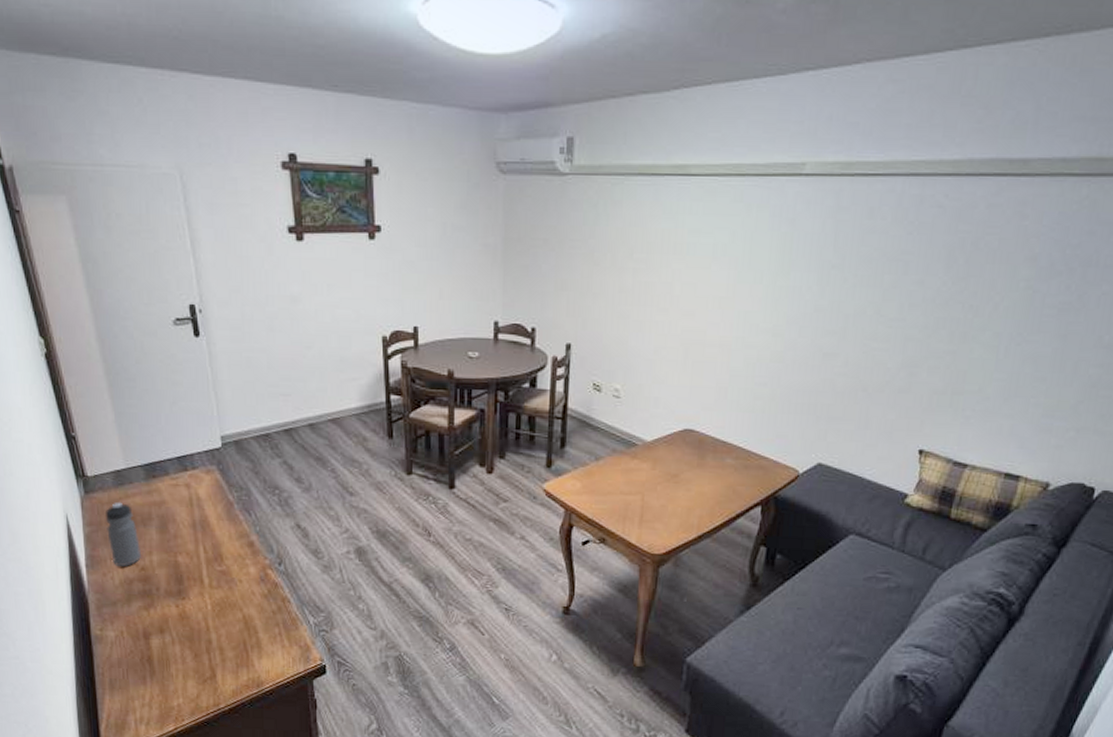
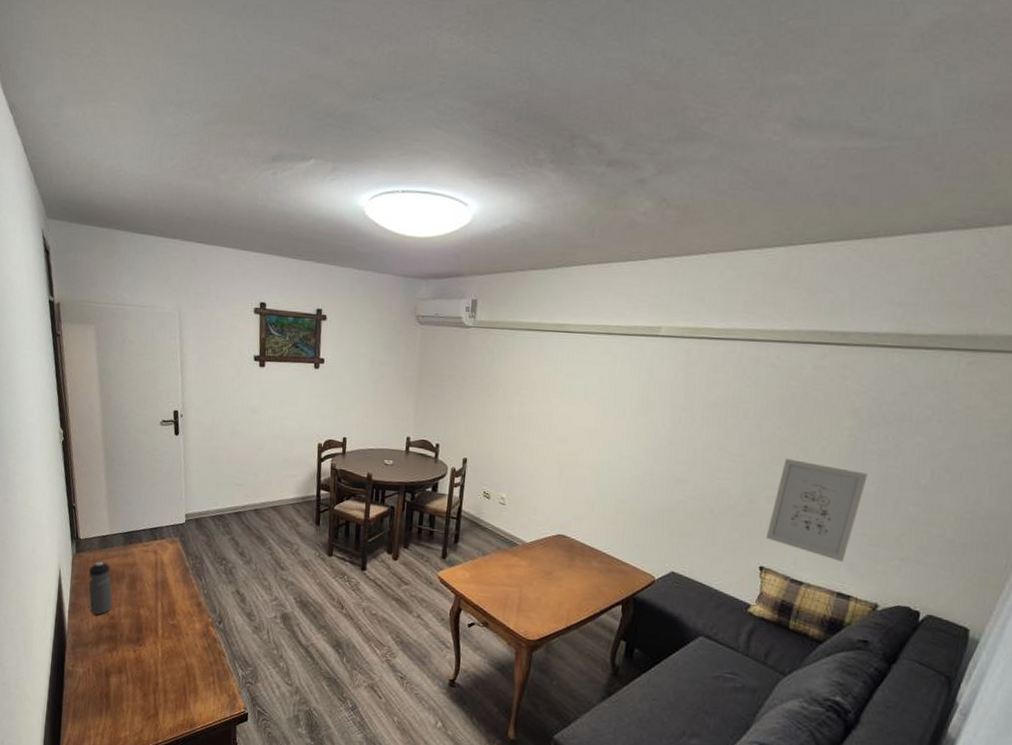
wall art: none [926,320,1046,438] -> present [765,459,868,562]

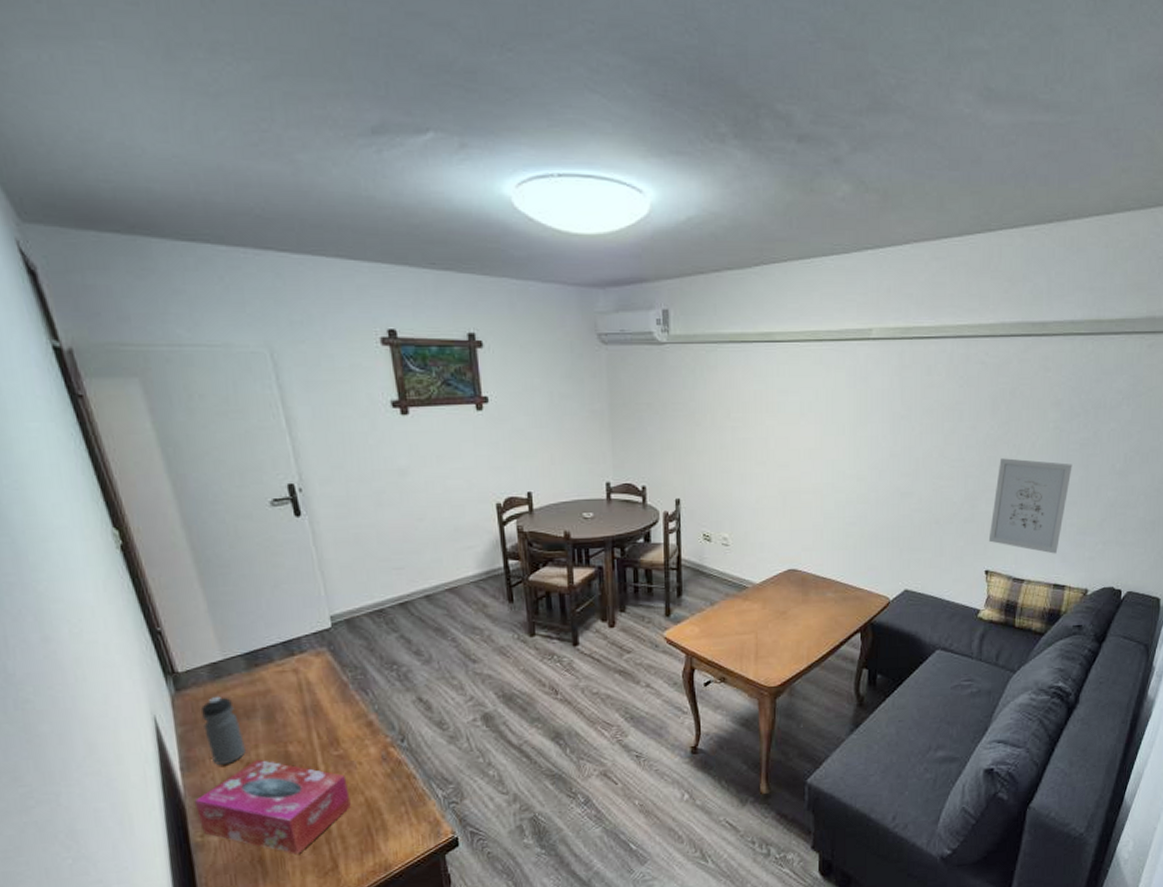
tissue box: none [72,615,176,697] -> present [194,759,351,854]

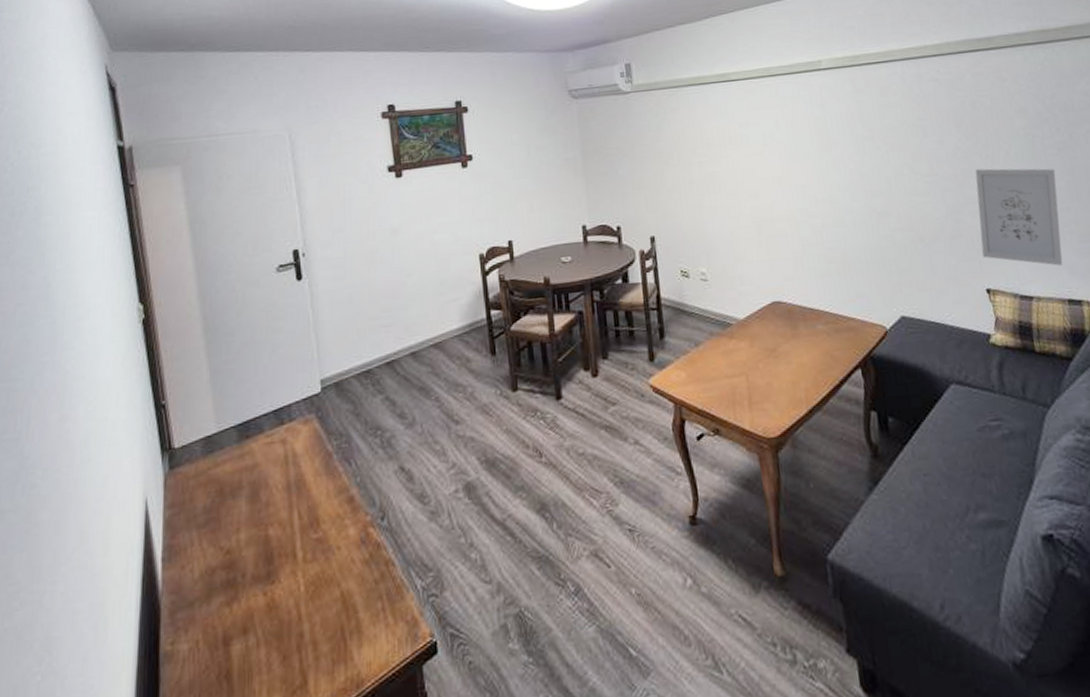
tissue box: present [194,759,351,854] -> none [170,545,326,666]
water bottle: present [200,697,246,765] -> none [189,474,227,554]

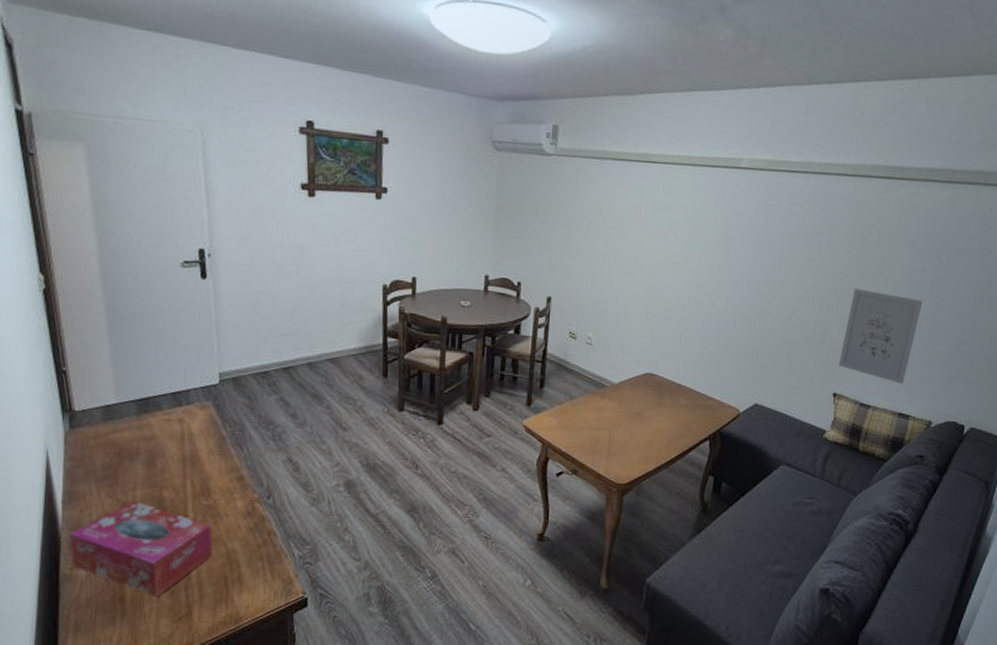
tissue box: none [170,545,326,666] -> present [69,500,213,597]

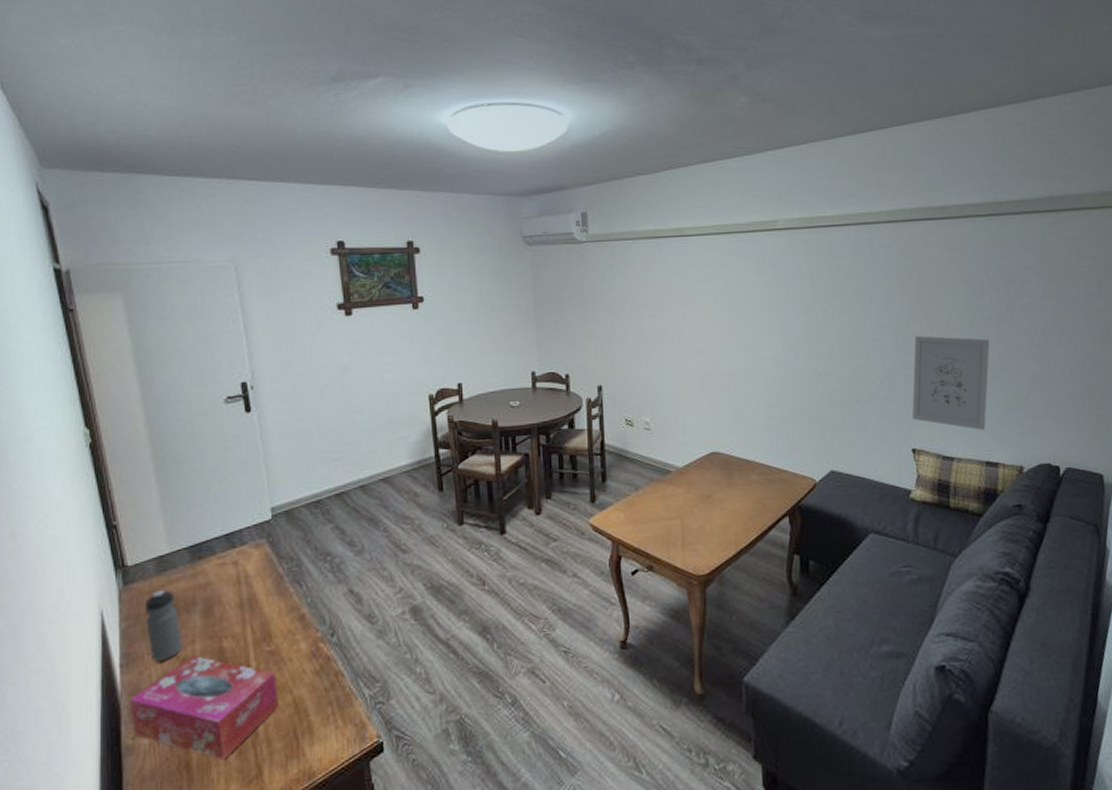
water bottle: none [89,437,124,502] -> present [144,590,182,661]

